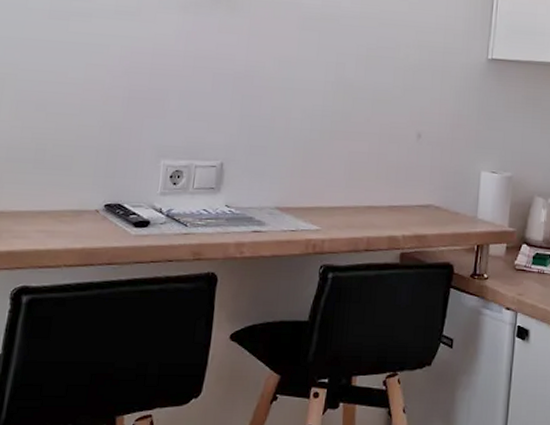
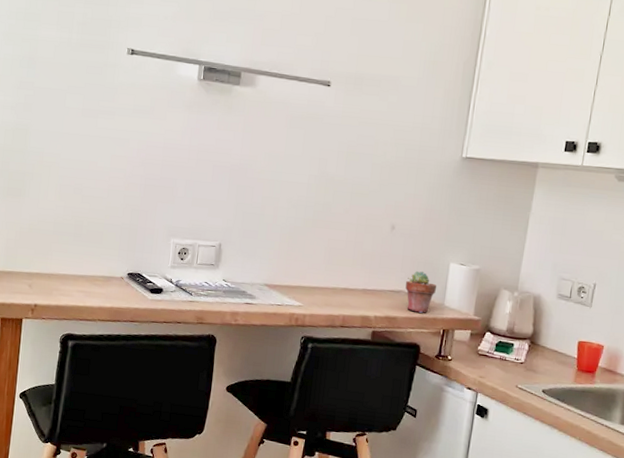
potted succulent: none [435,182,468,228] -> present [405,271,436,313]

